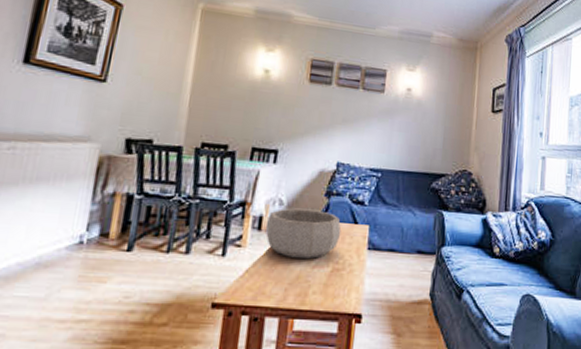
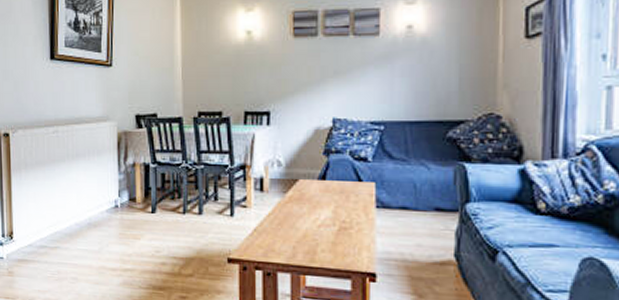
decorative bowl: present [266,208,342,259] -> none [268,168,345,218]

